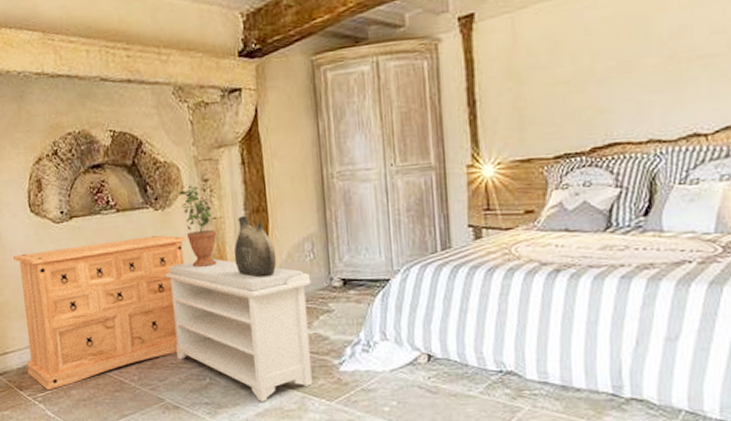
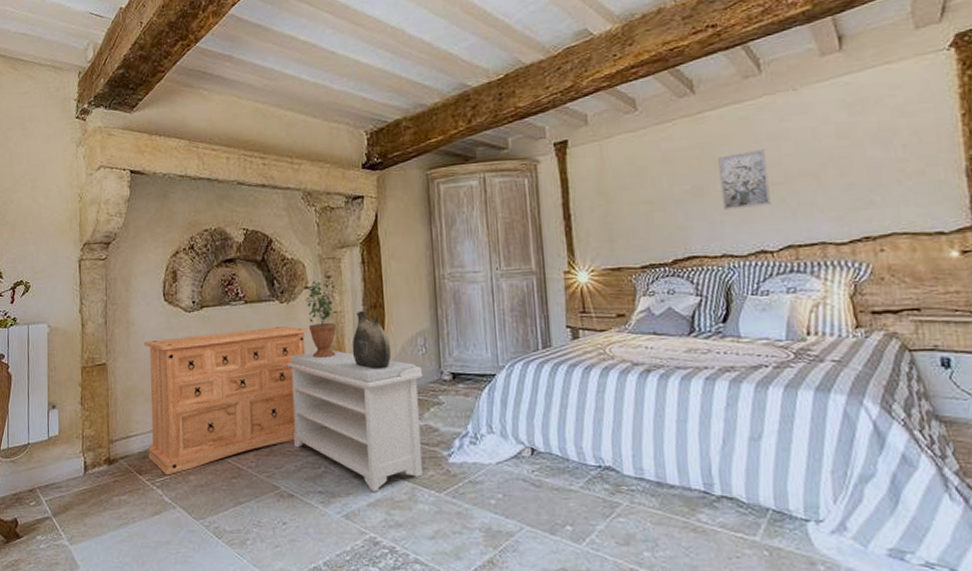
wall art: none [650,14,711,89] -> present [718,149,773,211]

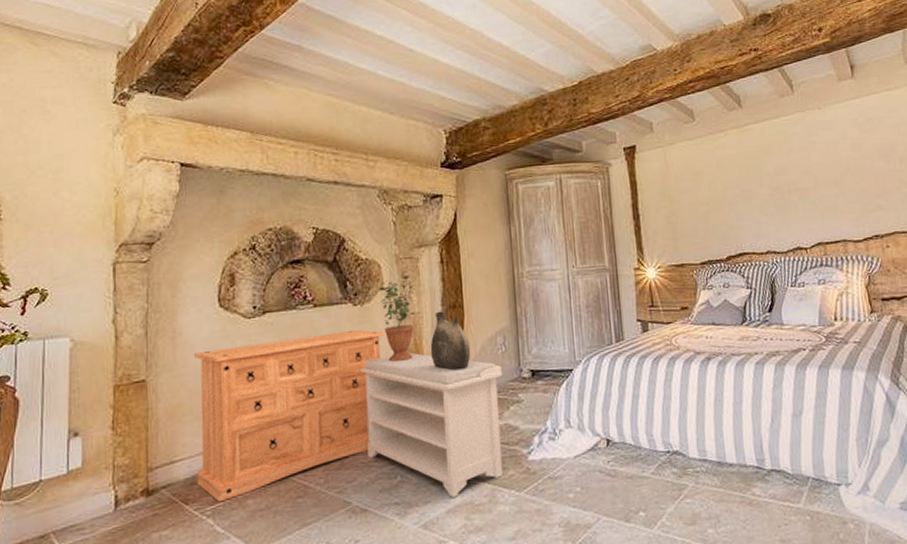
wall art: present [718,149,773,211] -> none [761,159,805,212]

